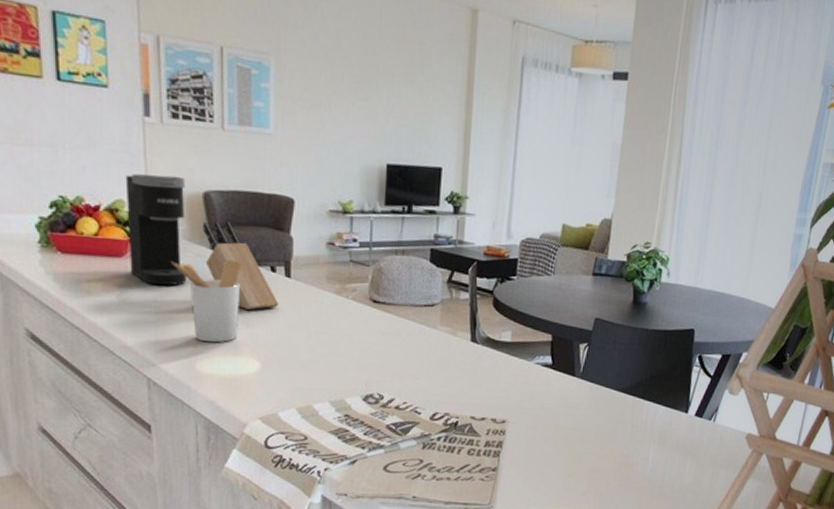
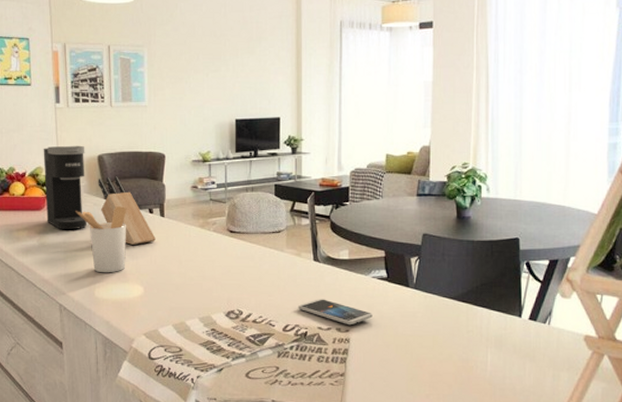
smartphone: none [449,385,533,416] -> present [298,299,373,326]

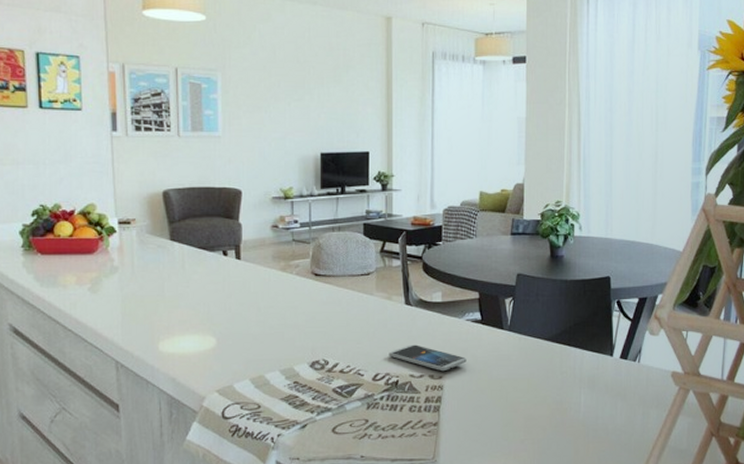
coffee maker: present [43,145,88,230] -> none [96,179,150,276]
utensil holder: present [75,205,127,273] -> none [135,247,197,324]
knife block: present [98,176,156,245] -> none [162,215,230,291]

